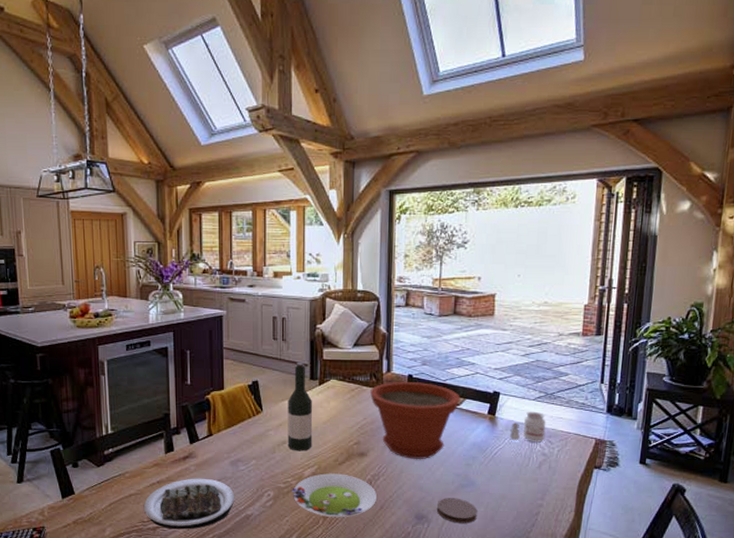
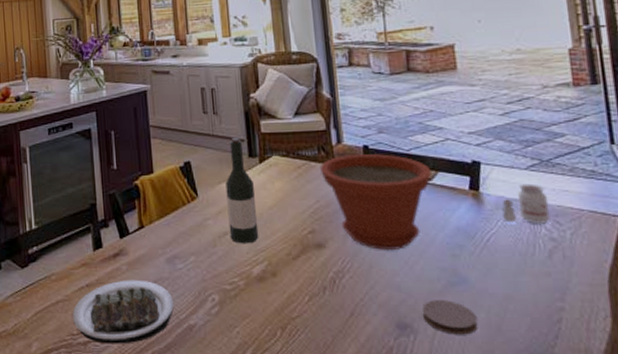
salad plate: present [292,473,377,517] -> none [240,271,344,327]

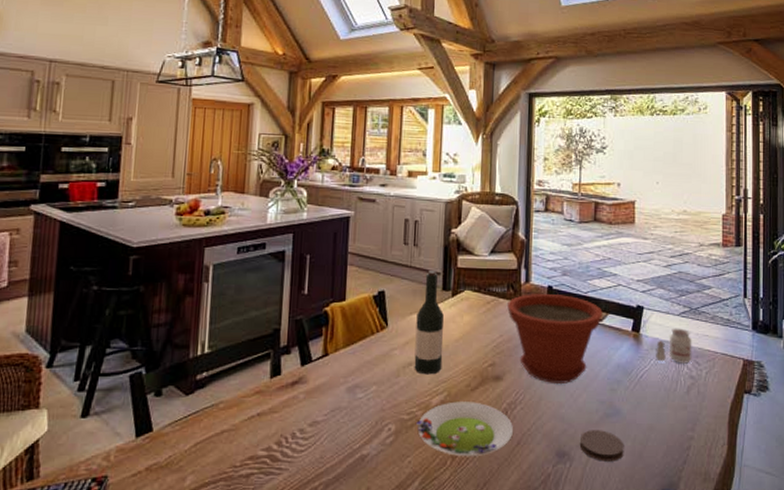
plate: present [73,280,174,344] -> none [238,409,349,476]
salad plate: none [240,271,344,327] -> present [416,401,513,456]

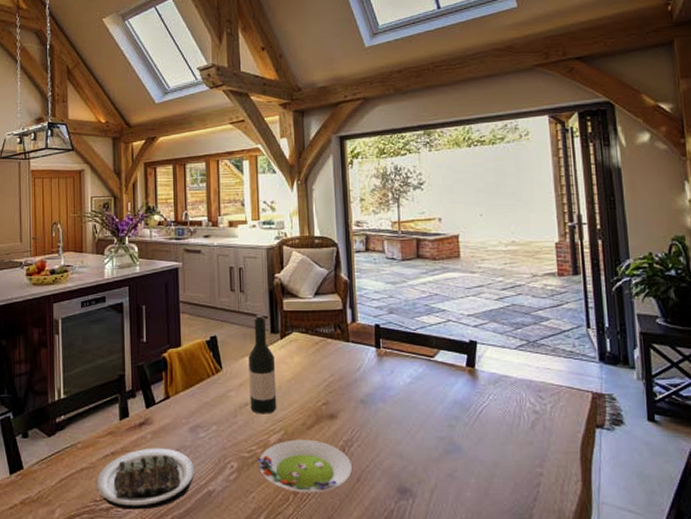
plate: none [238,409,349,476] -> present [97,448,194,510]
plant pot: present [507,293,603,385] -> none [336,331,434,422]
coaster: present [580,430,624,462] -> none [421,467,469,498]
candle: present [656,328,692,365] -> none [494,362,534,400]

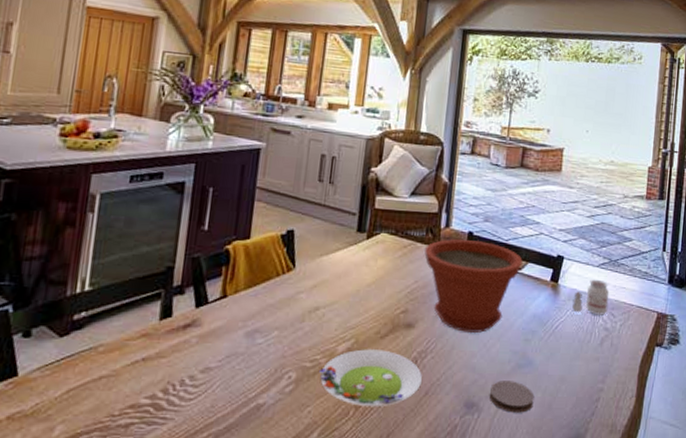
plate: present [97,448,194,510] -> none [117,354,245,426]
wine bottle: present [248,315,277,414] -> none [320,211,357,321]
plant pot: none [336,331,434,422] -> present [424,239,523,334]
coaster: none [421,467,469,498] -> present [490,381,534,413]
candle: none [494,362,534,400] -> present [572,279,610,317]

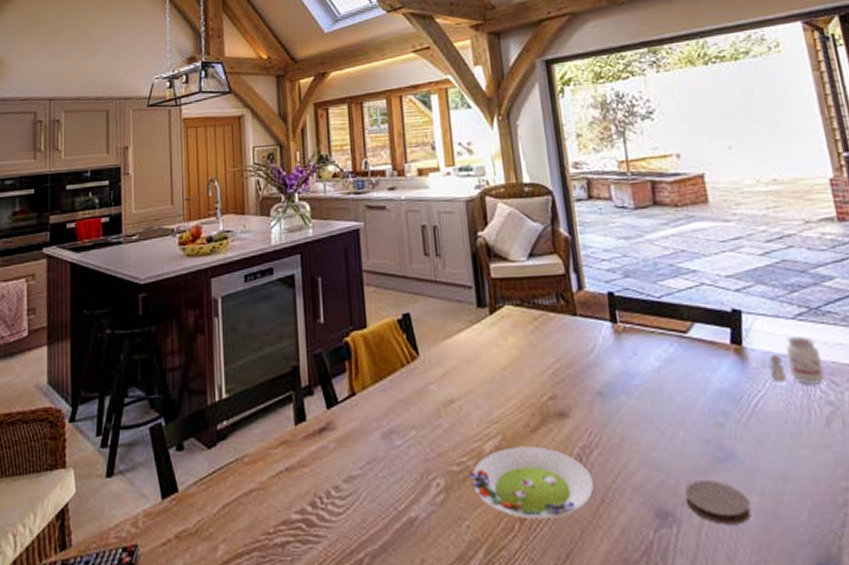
plant pot: present [424,239,523,334] -> none [559,301,687,420]

